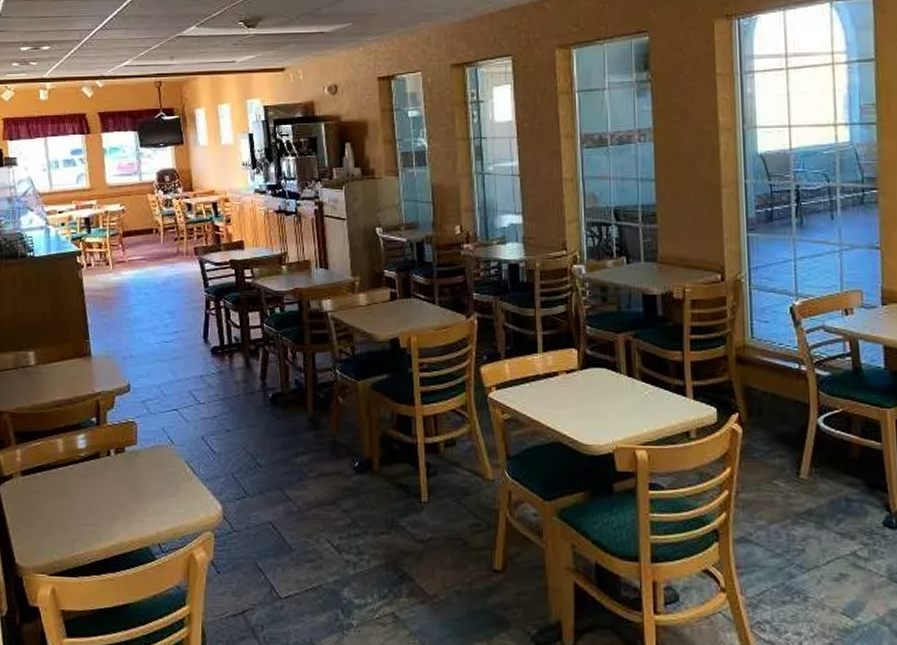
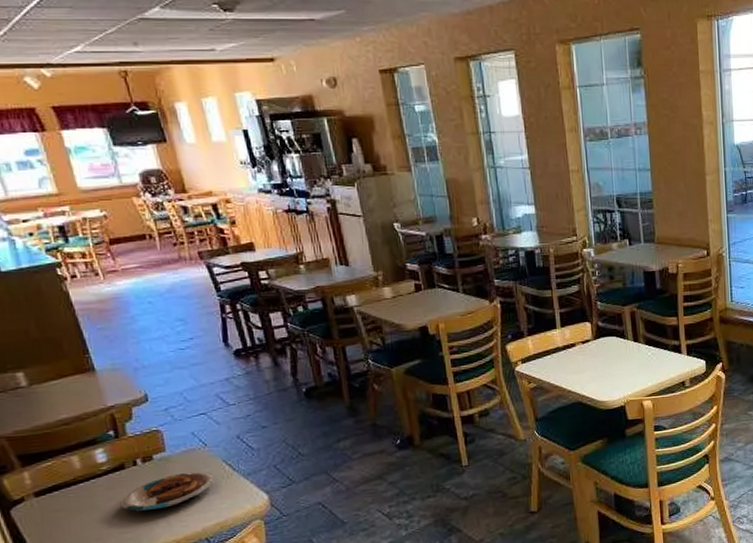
plate: none [89,469,176,505] -> present [120,471,215,512]

